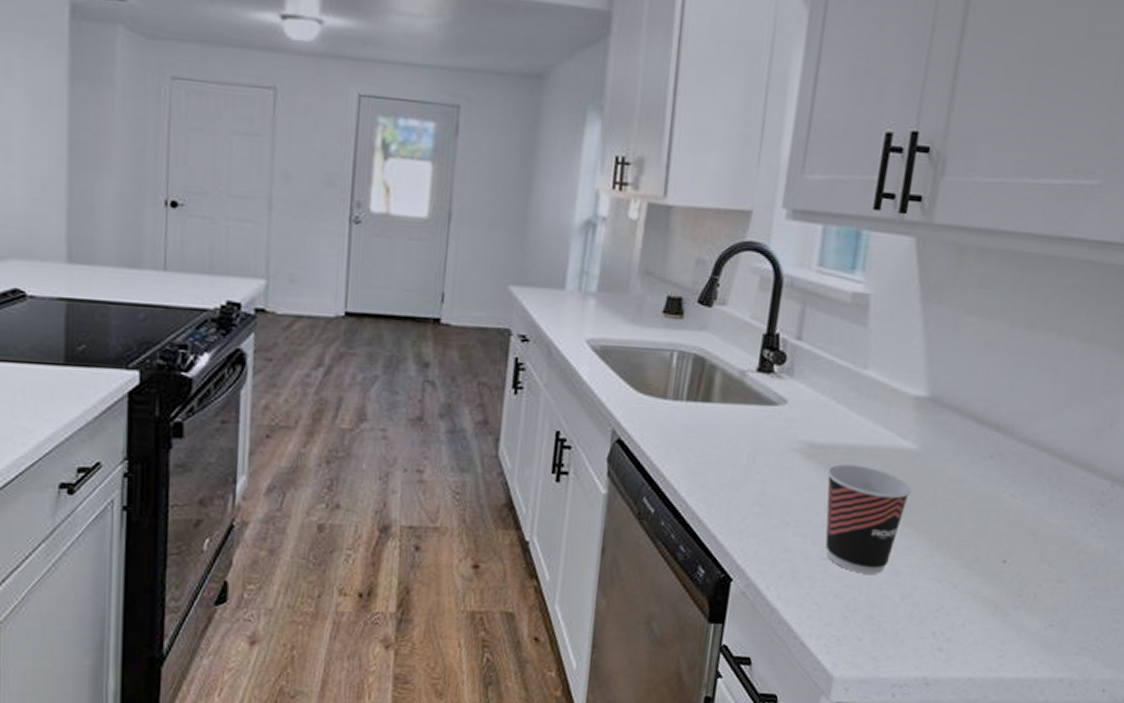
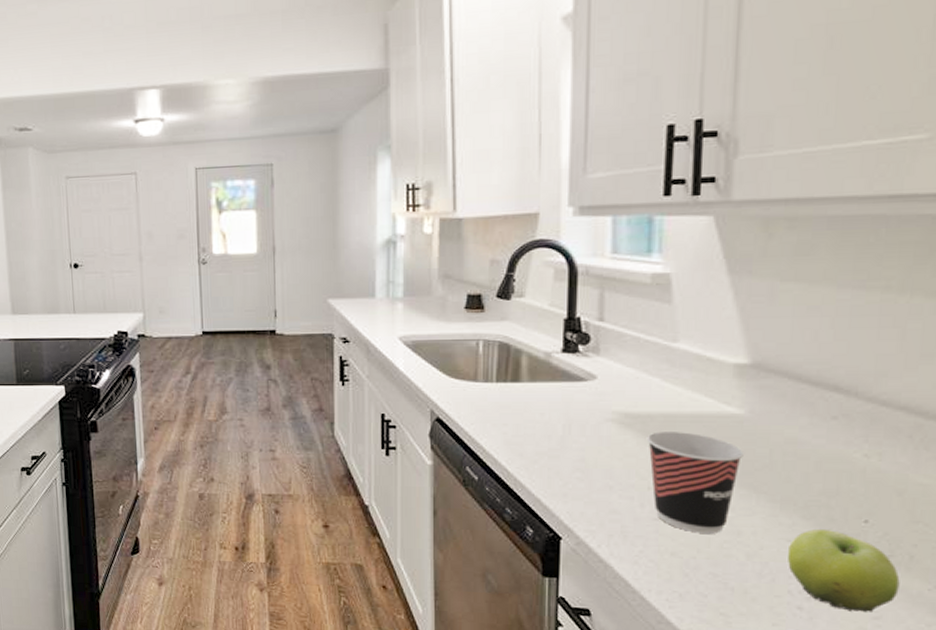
fruit: none [935,569,1024,651] -> present [788,529,900,612]

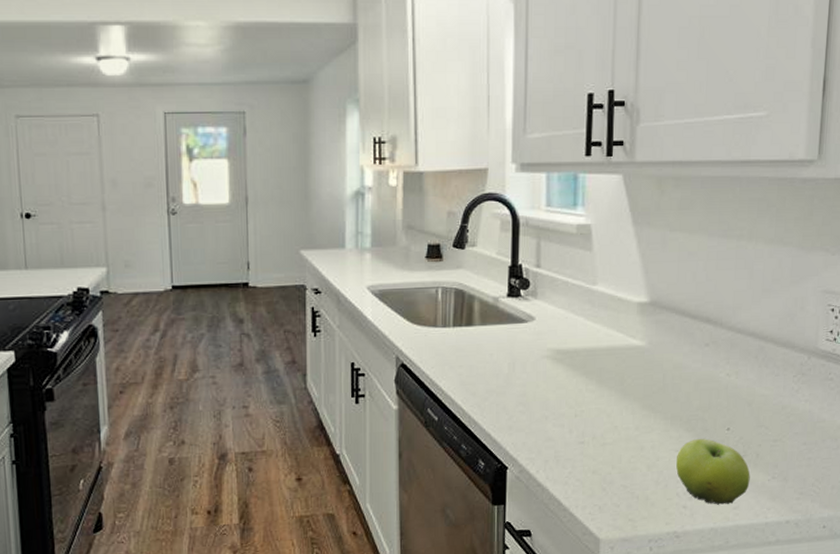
cup: present [646,432,744,534] -> none [574,363,645,452]

